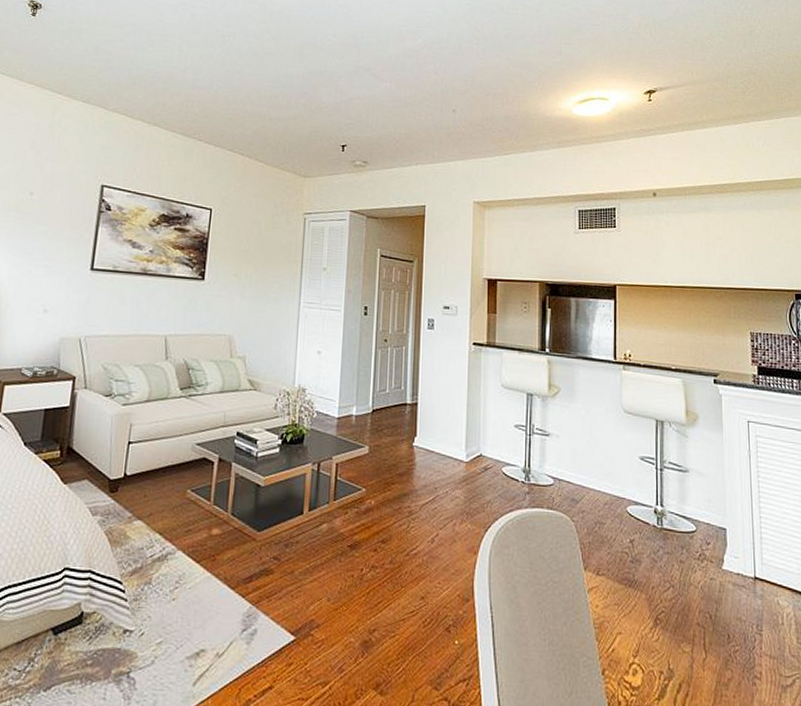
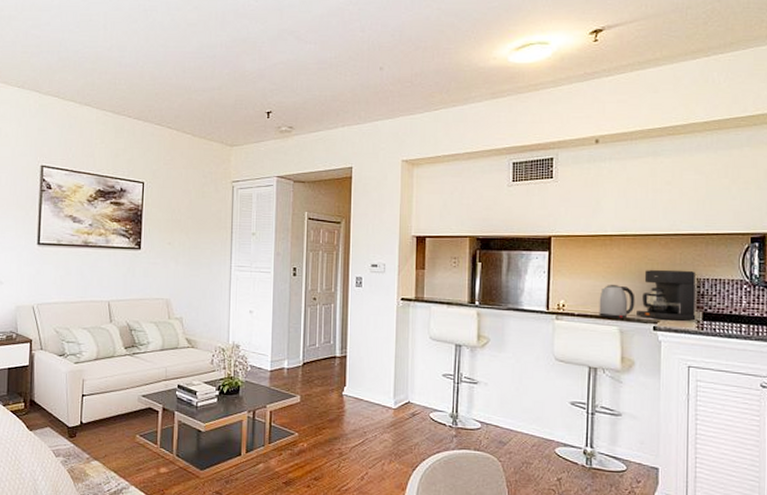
kettle: none [662,336,696,371] -> present [599,285,635,319]
coffee maker: none [698,322,752,375] -> present [636,269,696,321]

